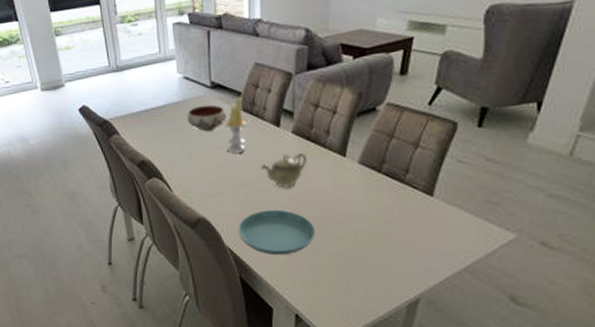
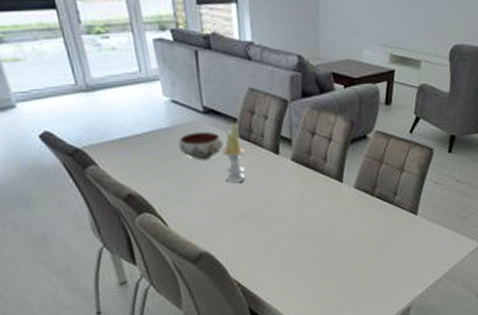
saucer: present [238,209,316,256] -> none [243,237,320,283]
teapot: present [260,152,308,189] -> none [262,179,308,216]

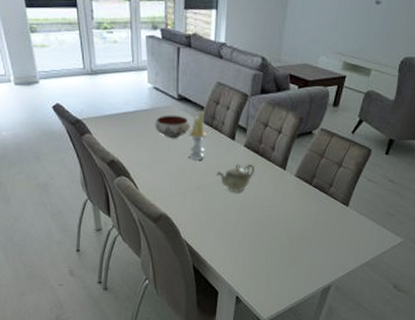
teapot: none [262,179,308,216] -> present [216,163,256,194]

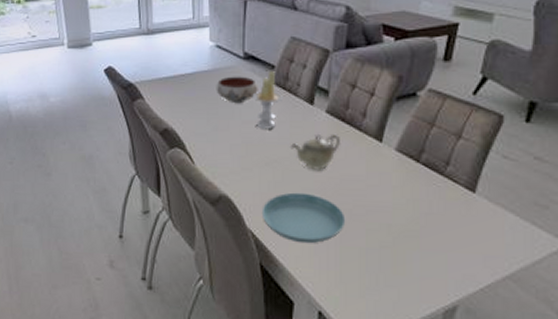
saucer: none [194,210,257,249] -> present [261,192,346,244]

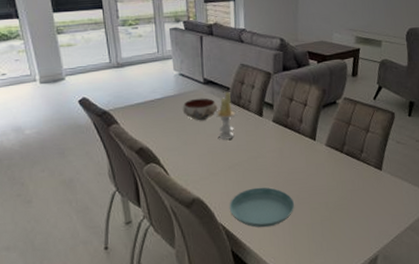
teapot: present [289,133,341,172] -> none [247,137,286,169]

